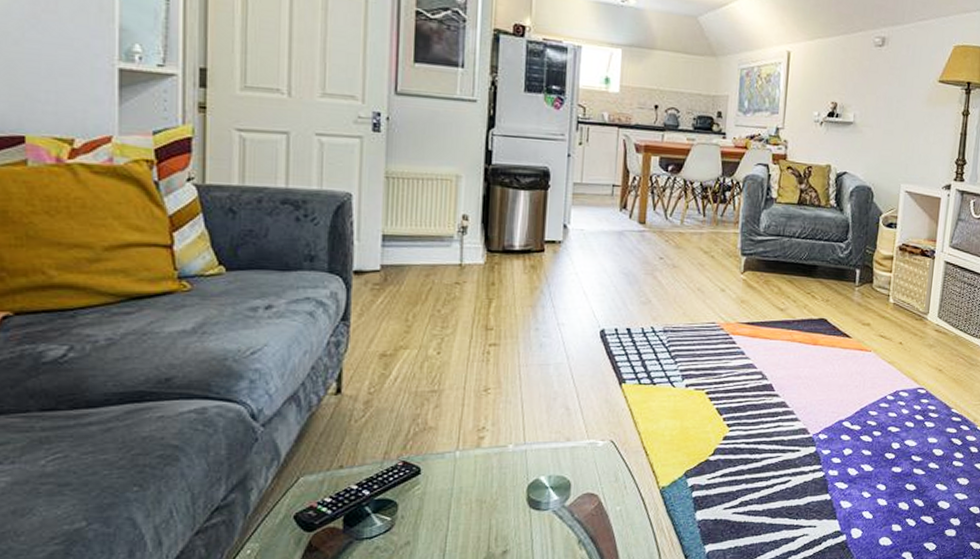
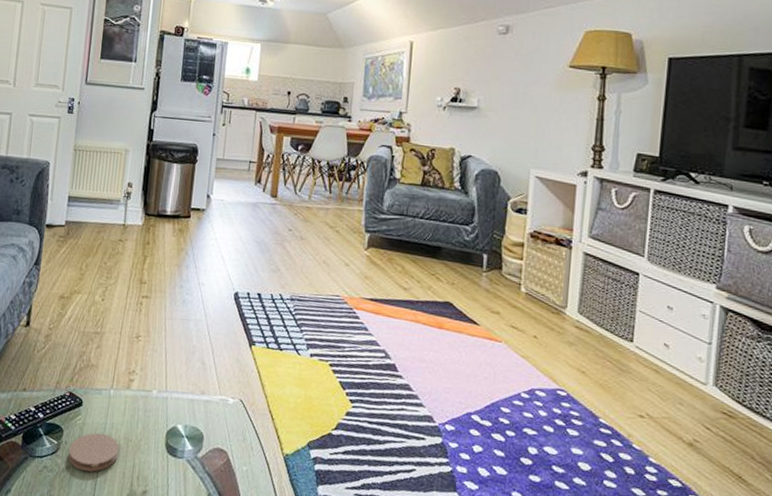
coaster: none [406,500,470,543] -> present [68,433,119,472]

